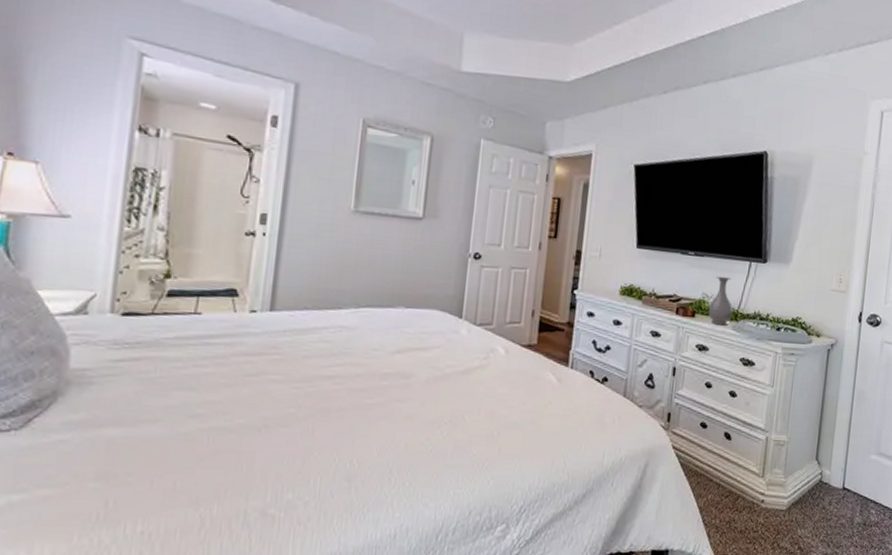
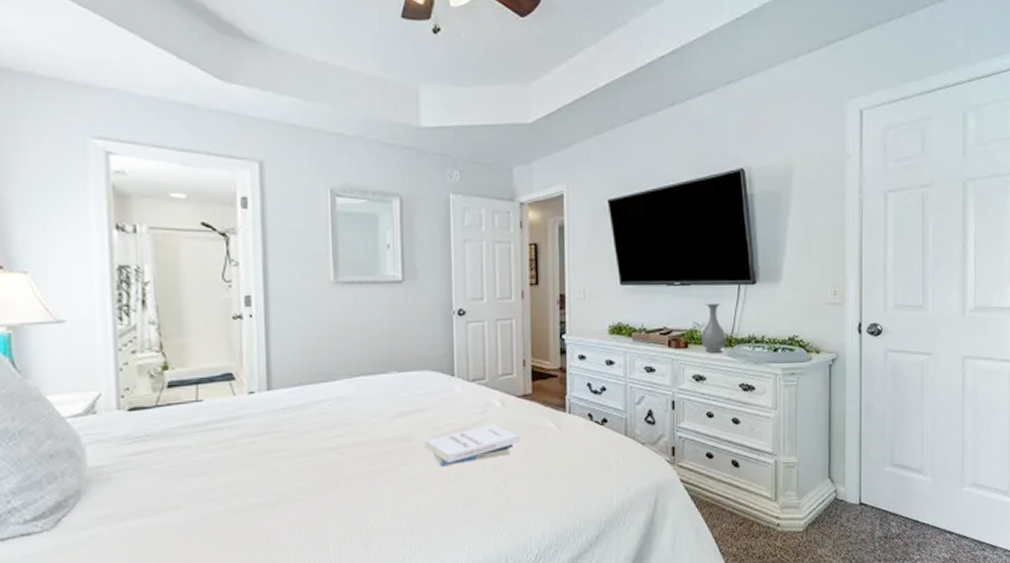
books: none [422,370,519,408] -> present [425,423,520,467]

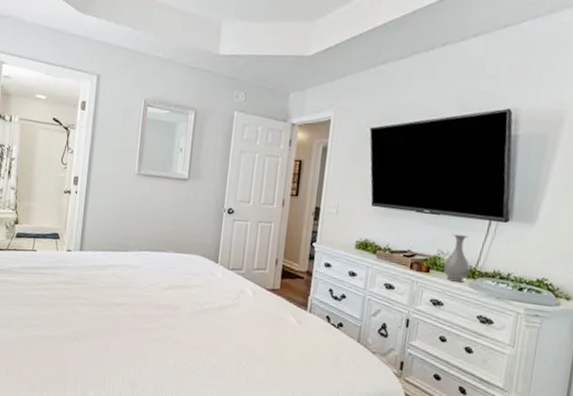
books: present [425,423,520,467] -> none [187,308,264,338]

